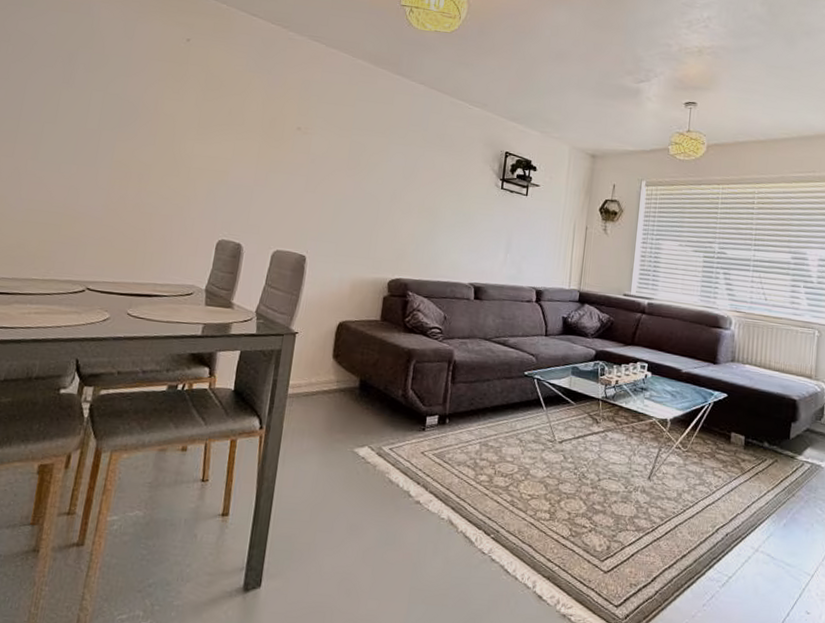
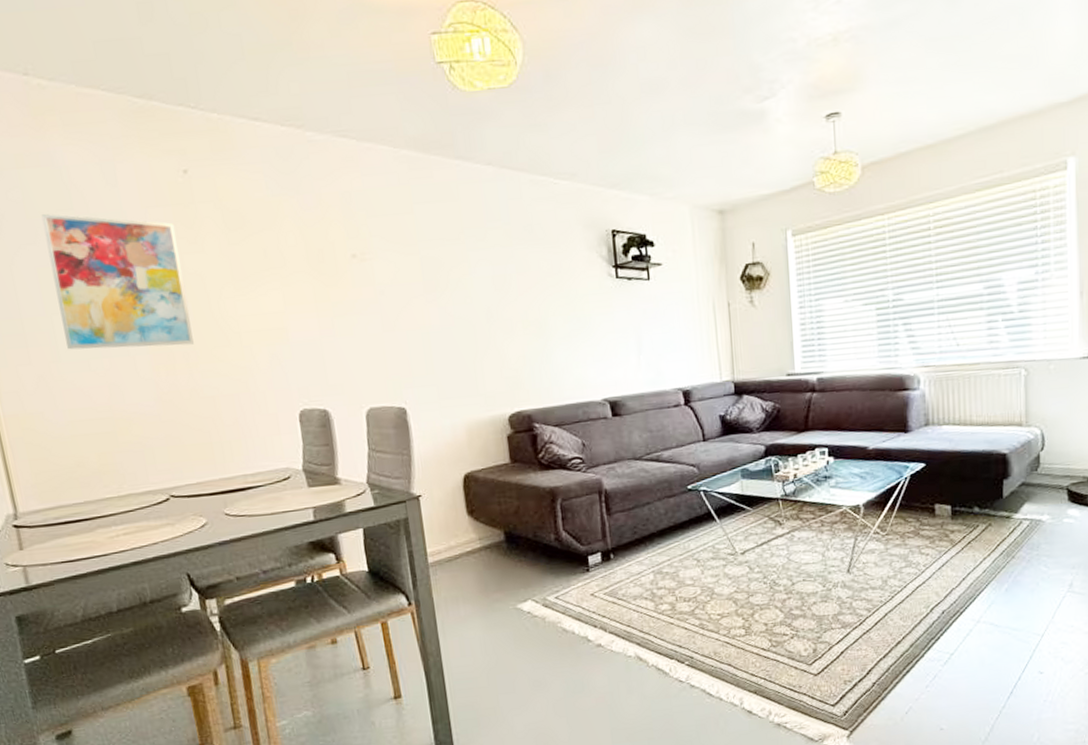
wall art: none [47,47,167,169] -> present [41,214,194,350]

